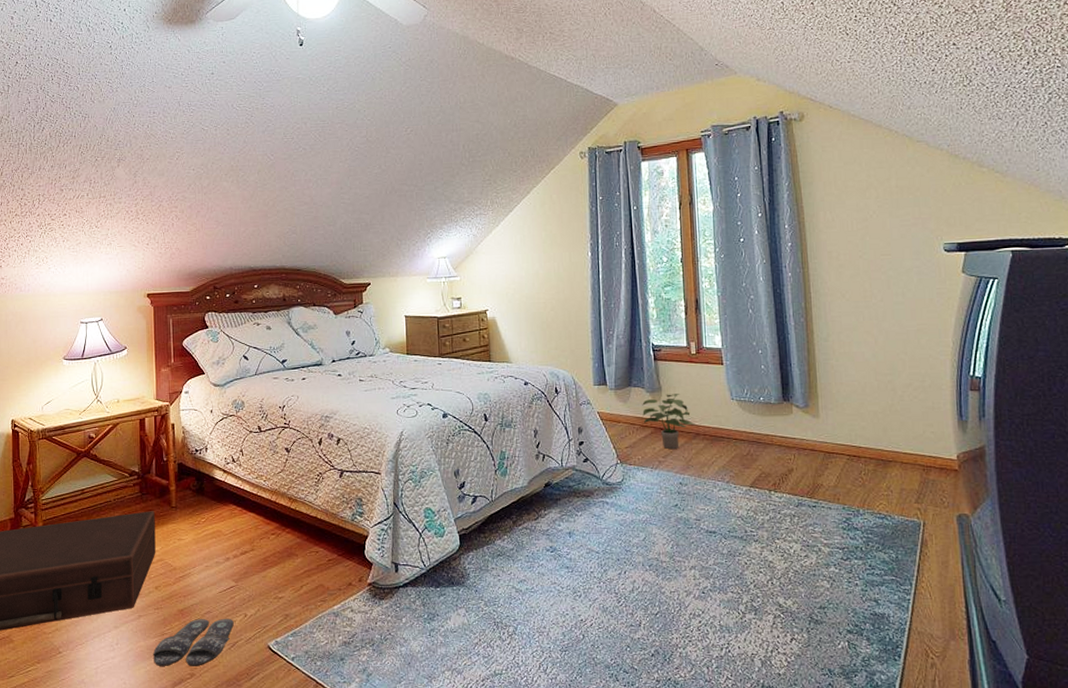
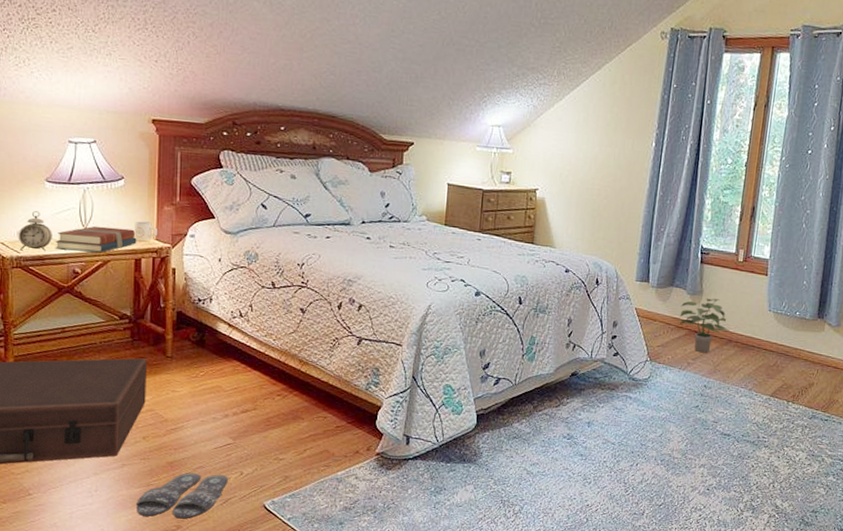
alarm clock: none [42,386,71,423] -> present [18,211,52,251]
books: none [73,392,140,418] -> present [55,226,137,253]
mug: none [137,384,158,403] -> present [133,221,158,242]

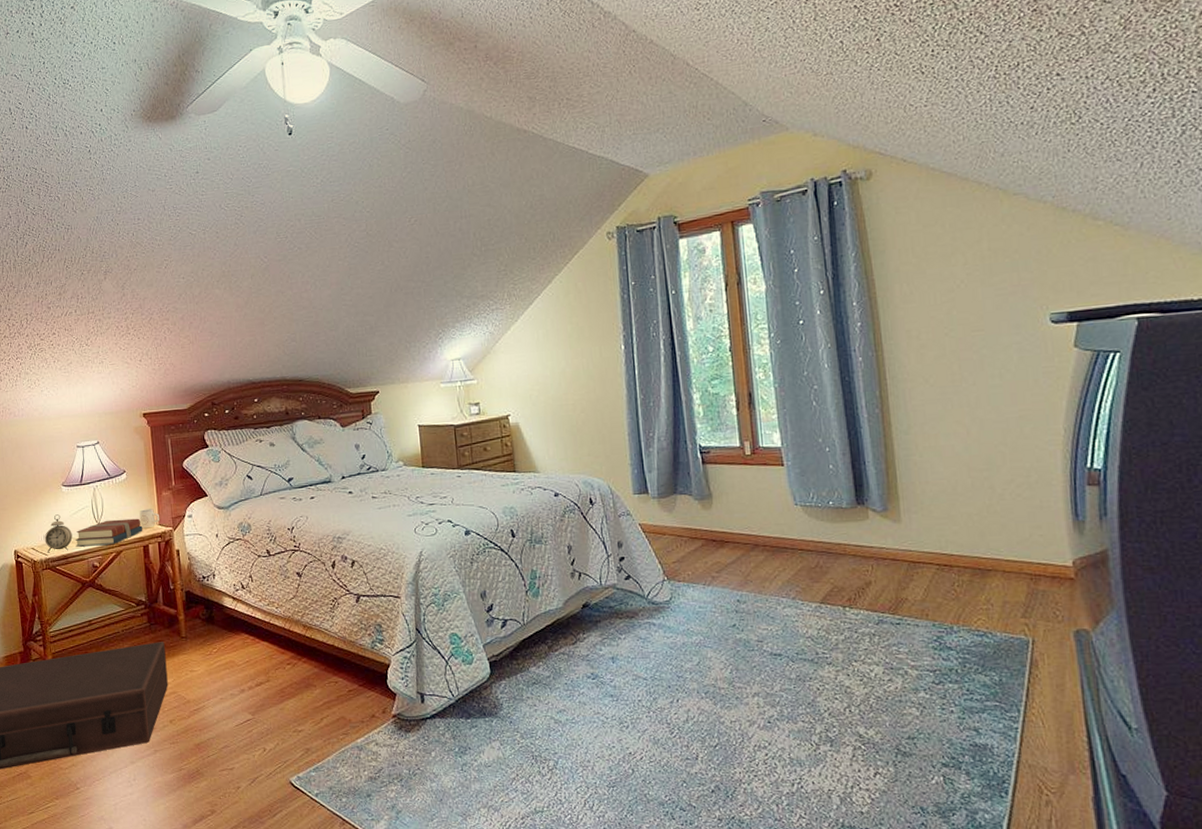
slippers: present [136,473,228,519] -> none [172,752,253,803]
potted plant: present [679,298,731,353] -> none [690,500,754,564]

